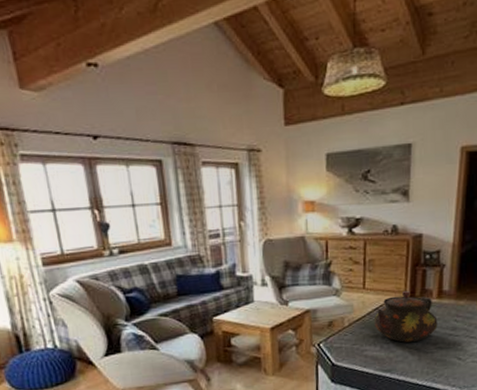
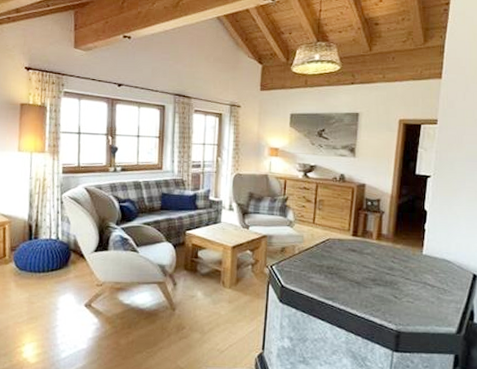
teapot: present [373,290,438,343] -> none [320,229,376,276]

